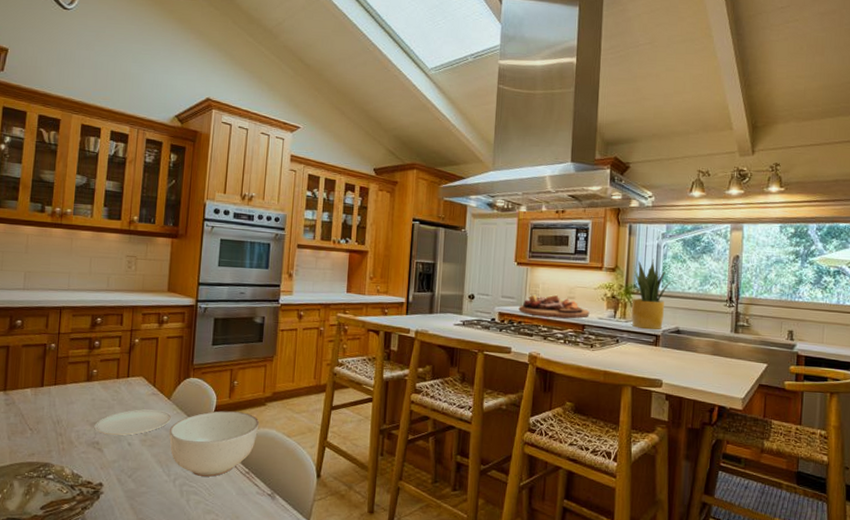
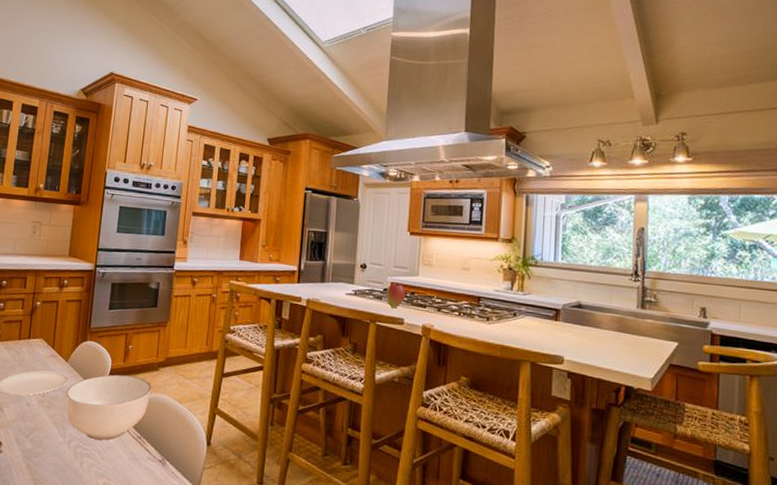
fruit: none [493,312,513,338] -> present [386,282,406,309]
food platter: present [518,294,590,319] -> none [411,264,485,291]
planter: present [631,258,671,330] -> none [529,230,572,304]

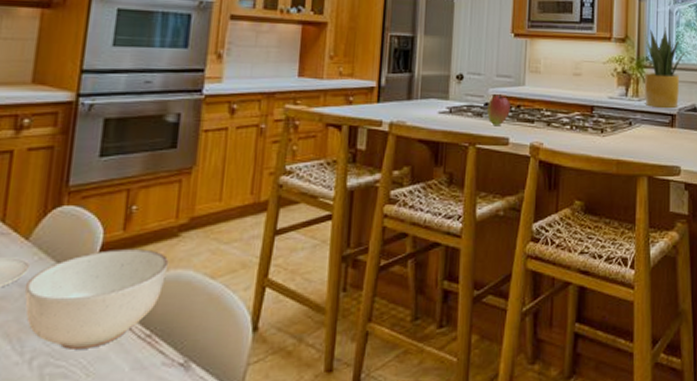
planter: none [529,230,572,304] -> present [643,27,685,109]

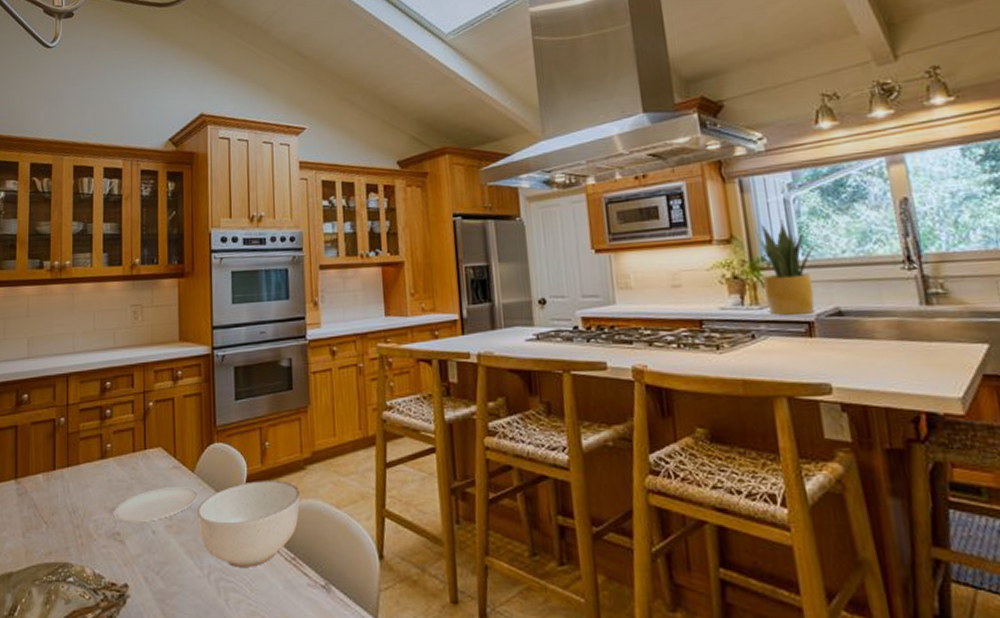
fruit: present [487,94,510,127] -> none [577,316,603,351]

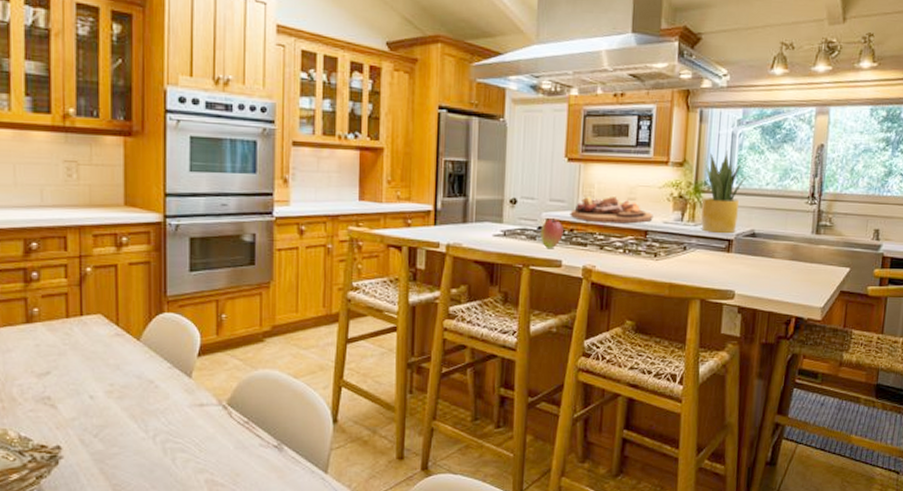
plate: present [113,487,199,523] -> none [42,354,145,388]
bowl: present [196,480,301,567] -> none [142,351,258,430]
fruit: none [577,316,603,351] -> present [540,218,564,249]
food platter: none [607,284,706,317] -> present [570,195,653,224]

